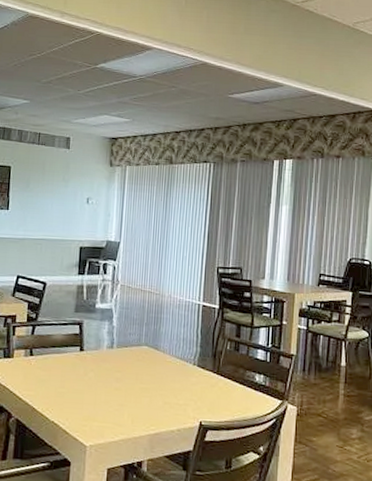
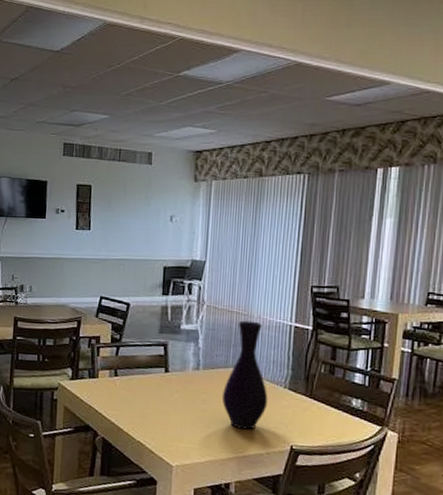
vase: none [135,299,179,407] -> present [222,320,268,430]

